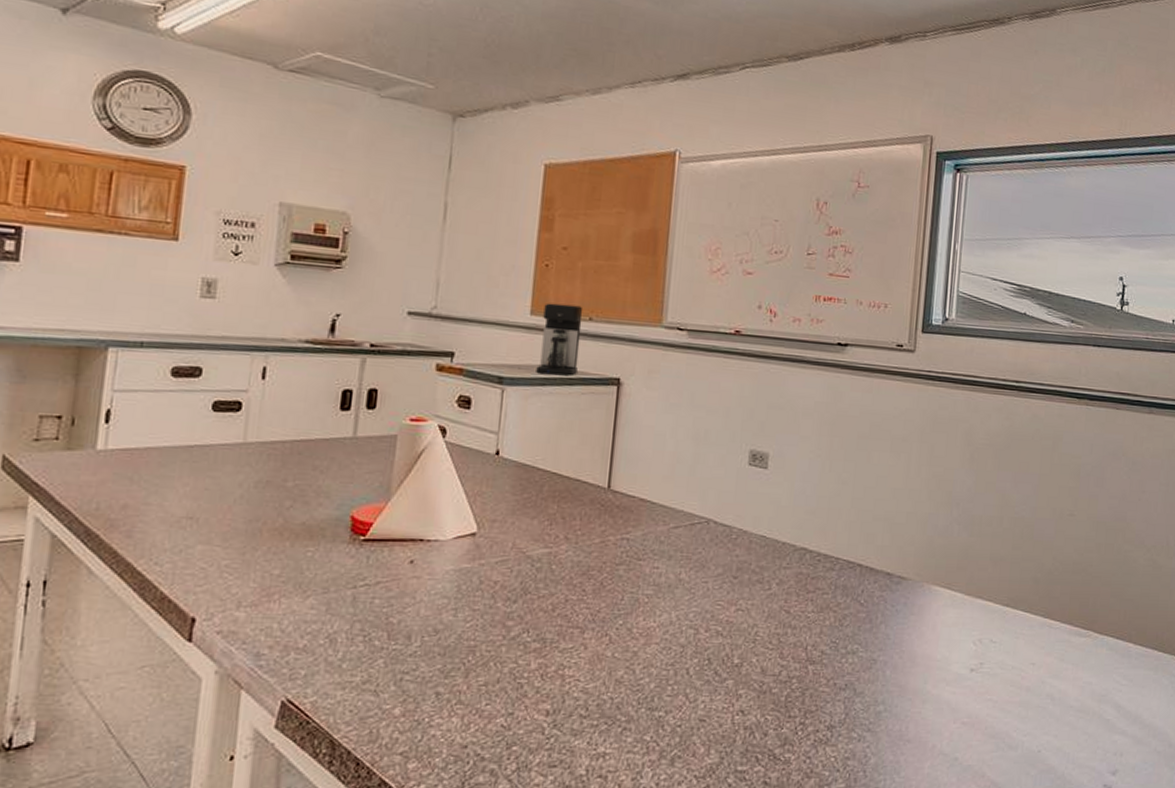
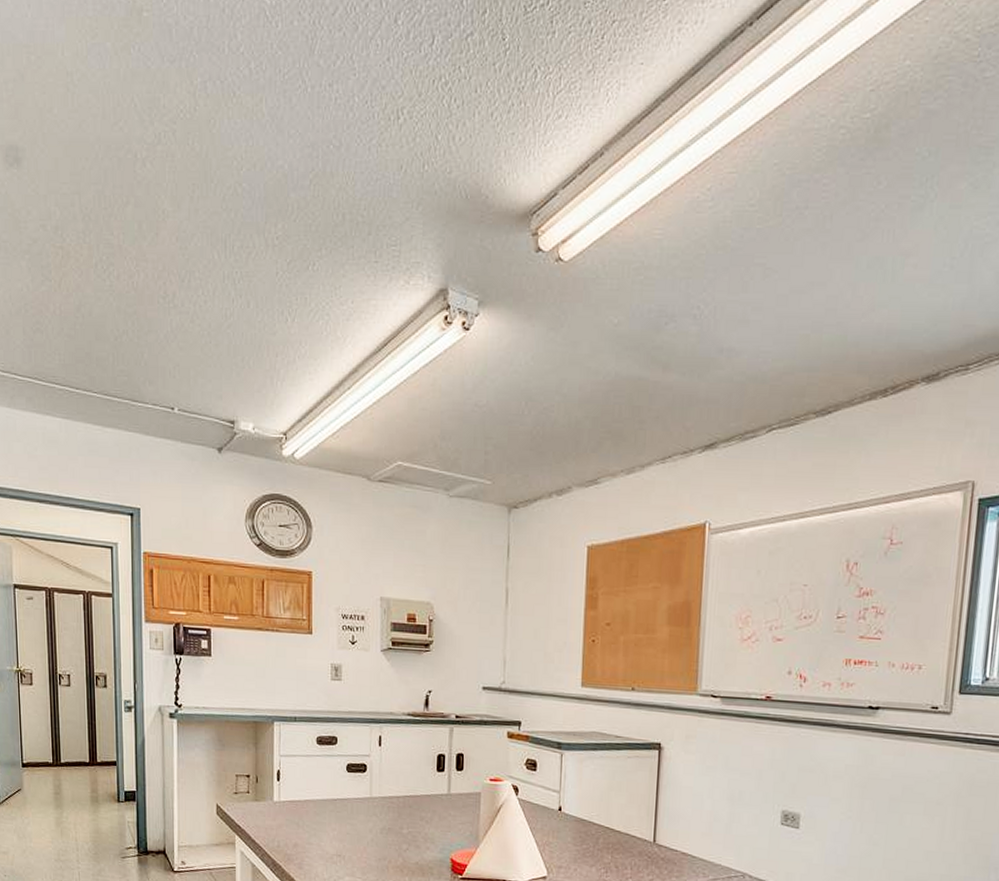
coffee maker: present [536,303,582,376] -> none [588,675,626,742]

